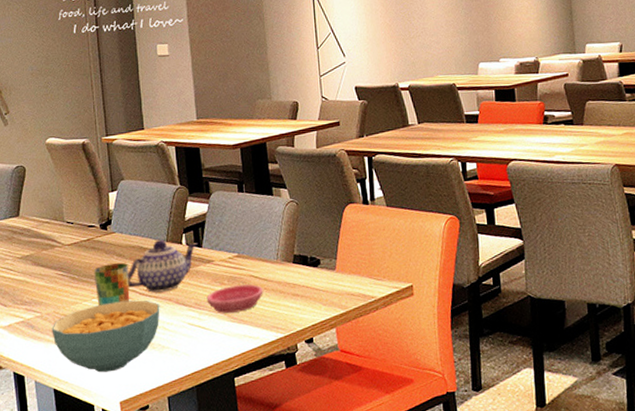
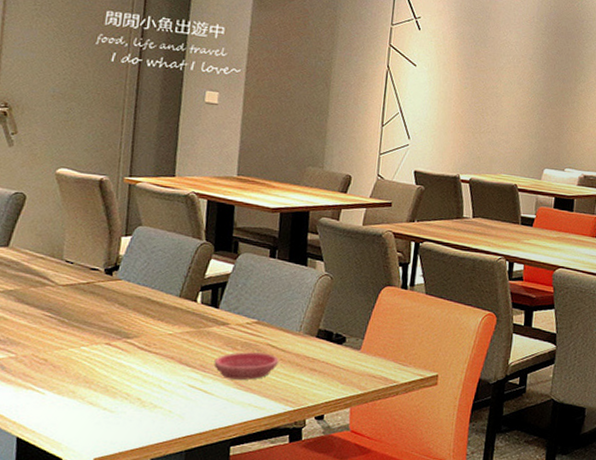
cereal bowl: present [51,300,160,373] -> none [25,352,160,426]
cup: present [93,263,130,307] -> none [86,312,131,356]
teapot: present [127,239,199,293] -> none [126,293,216,349]

